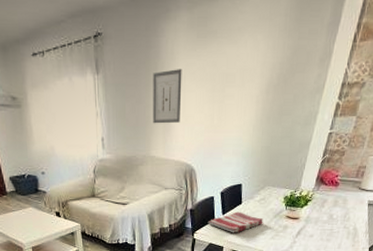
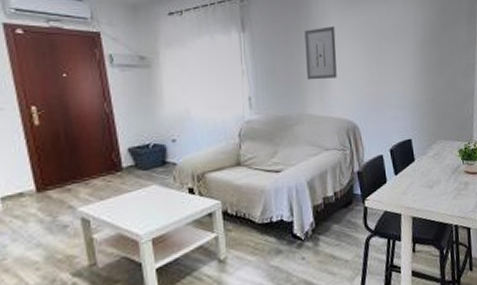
dish towel: present [207,211,263,233] -> none [379,170,442,196]

